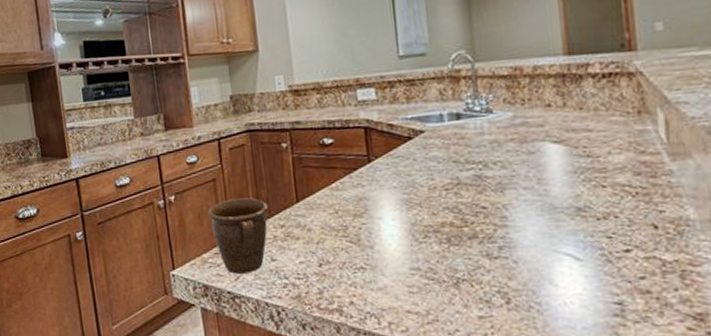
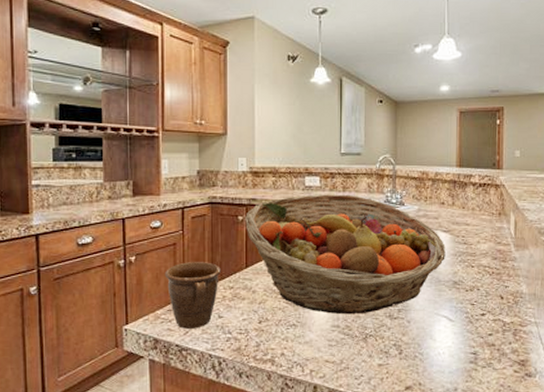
fruit basket: none [289,105,561,255] -> present [245,194,446,315]

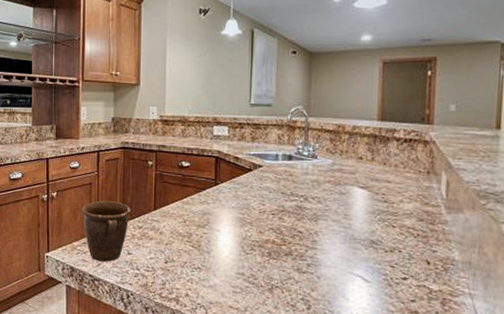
fruit basket: present [245,194,446,315] -> none [155,143,363,265]

